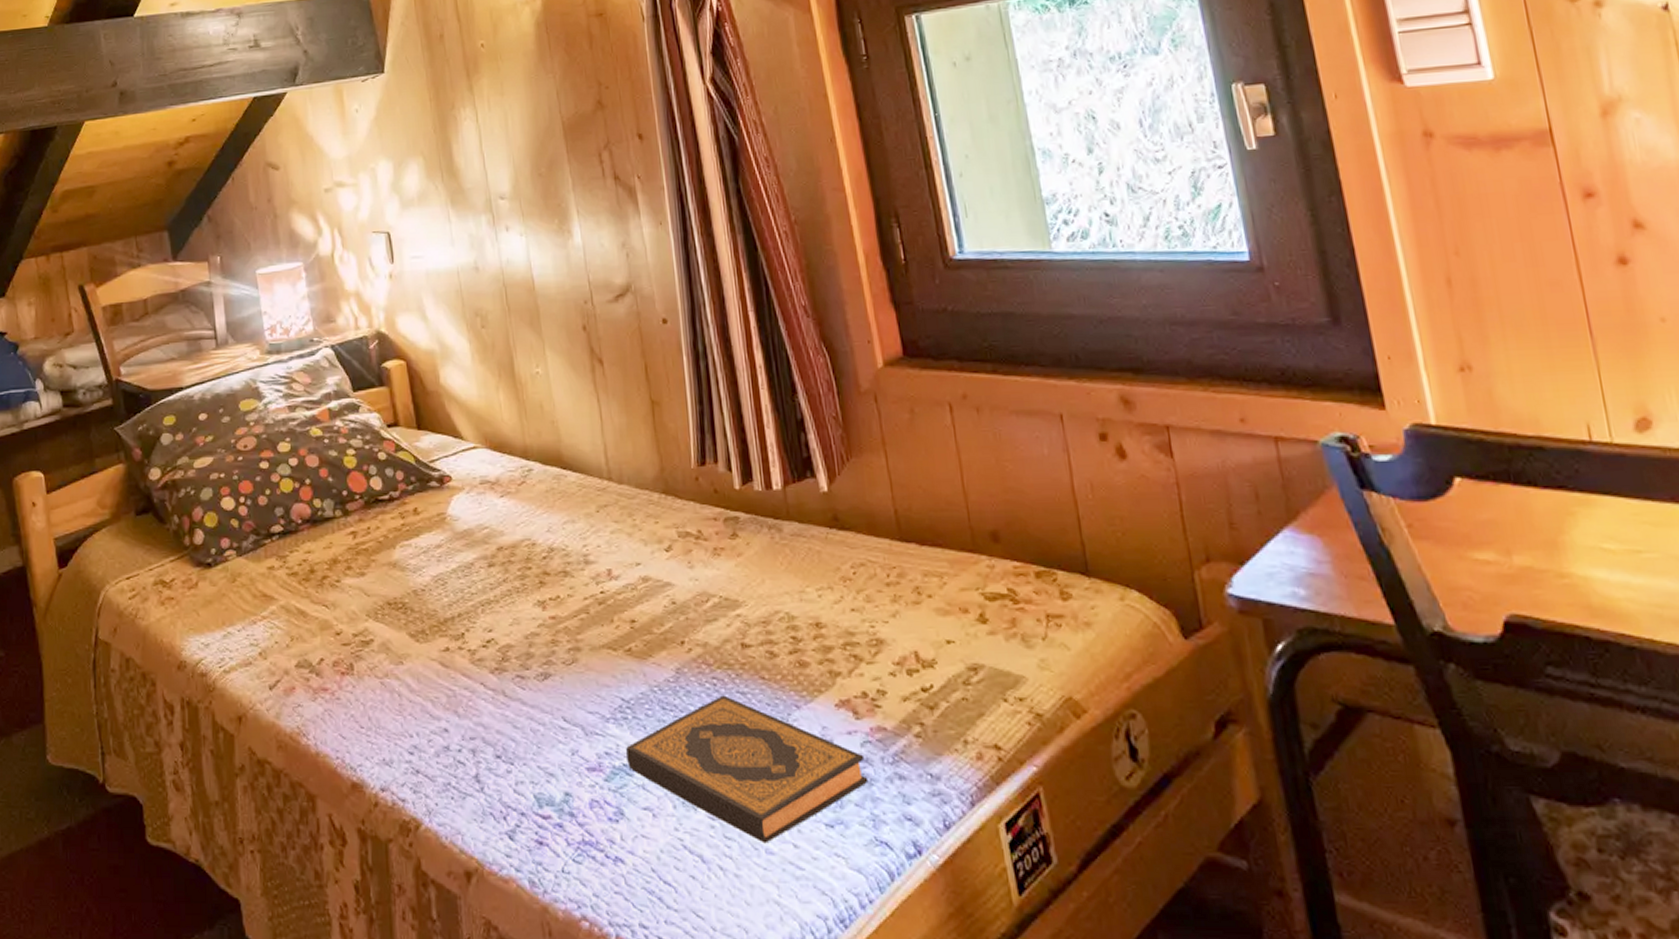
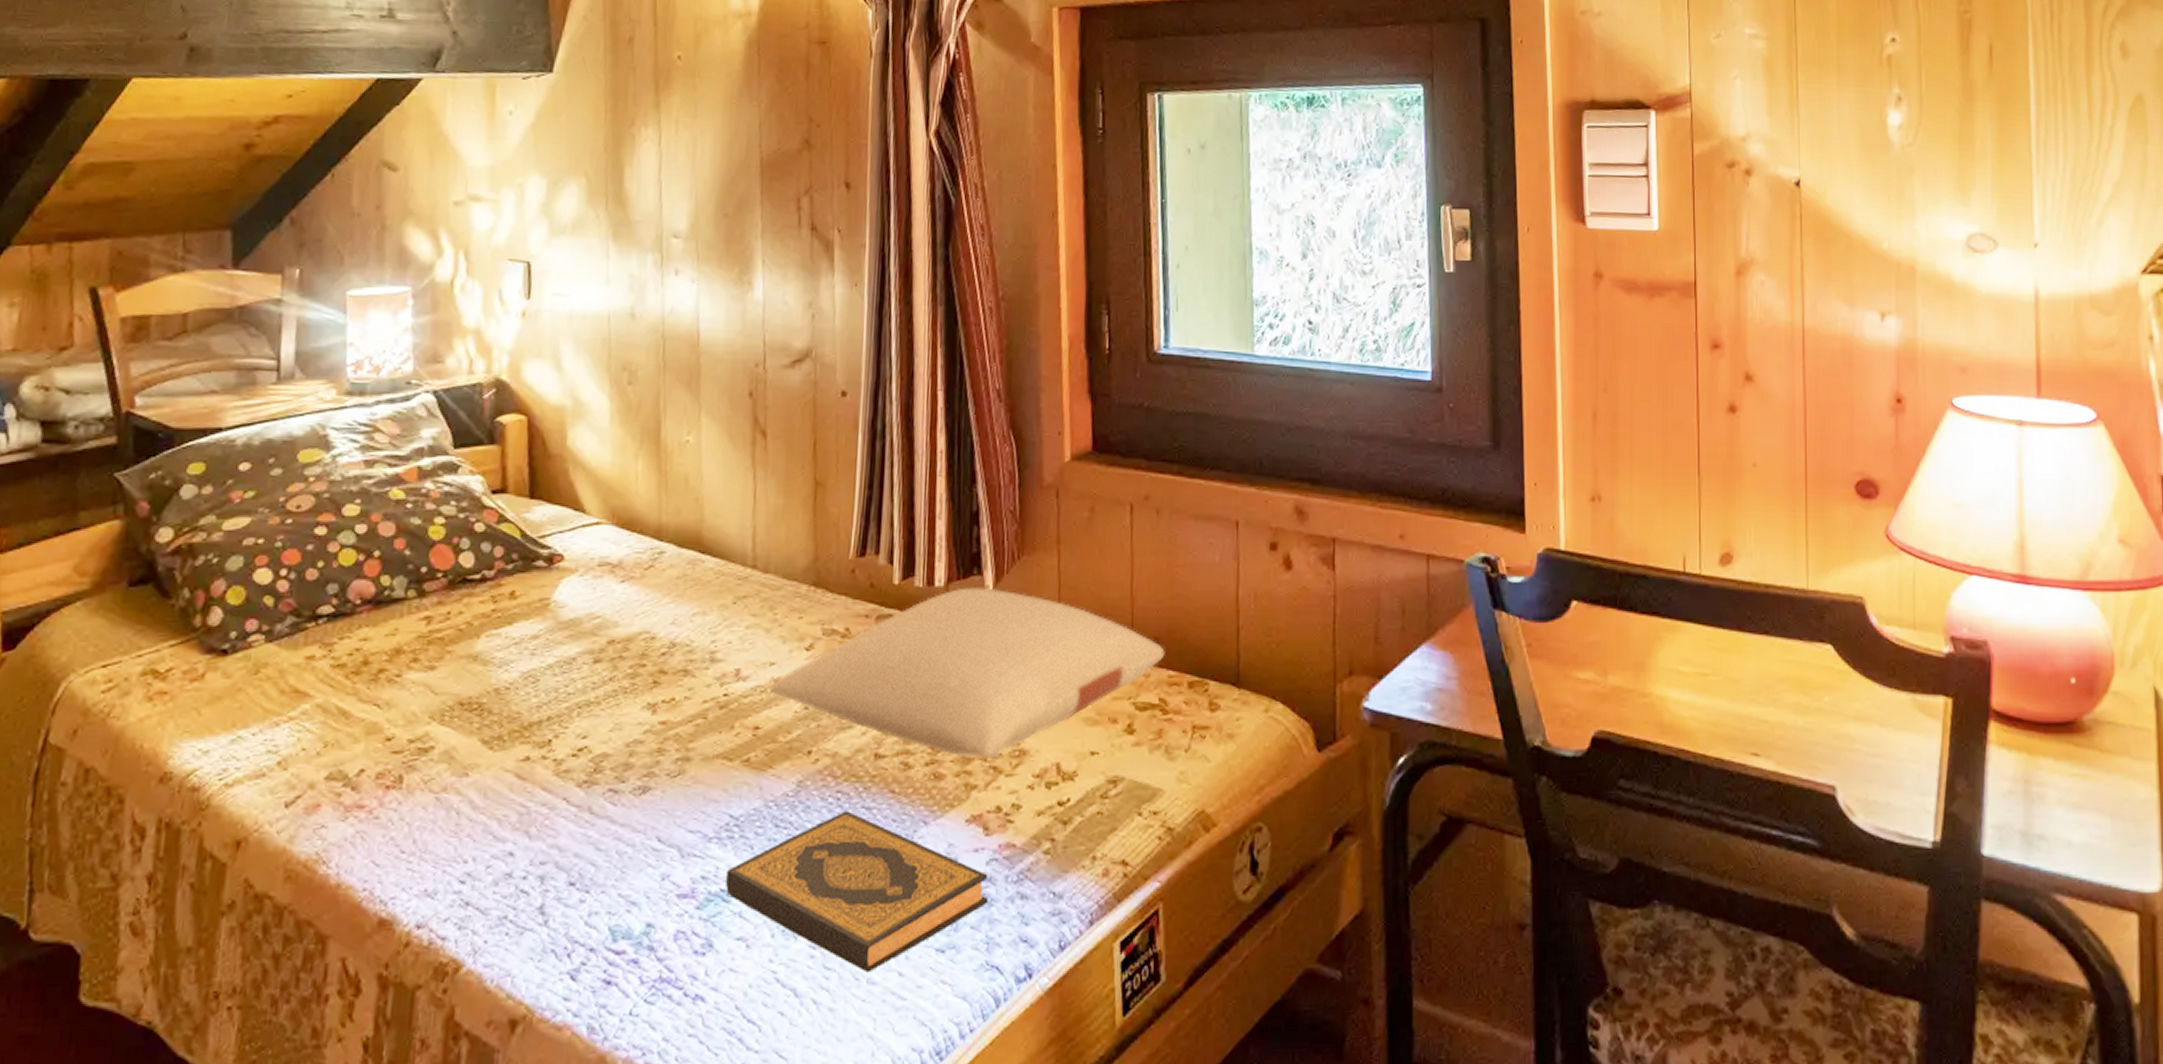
pillow: none [637,488,1007,648] -> present [768,587,1165,759]

